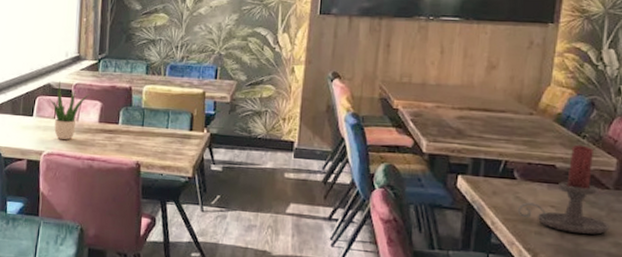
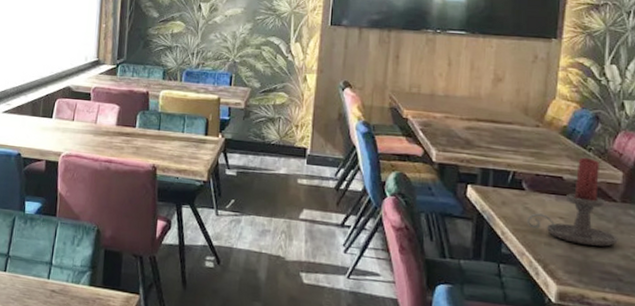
potted plant: present [48,81,89,140] -> none [68,85,108,142]

